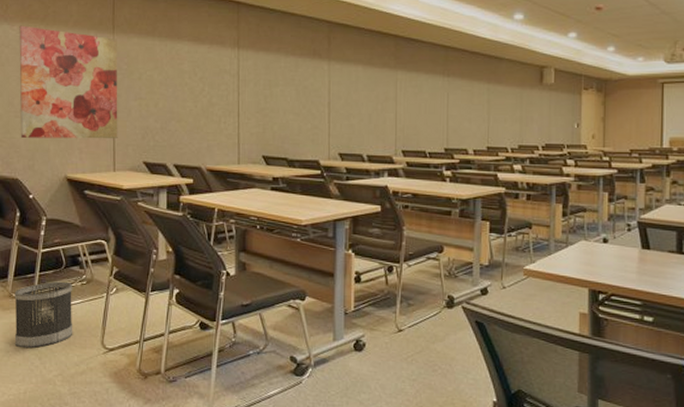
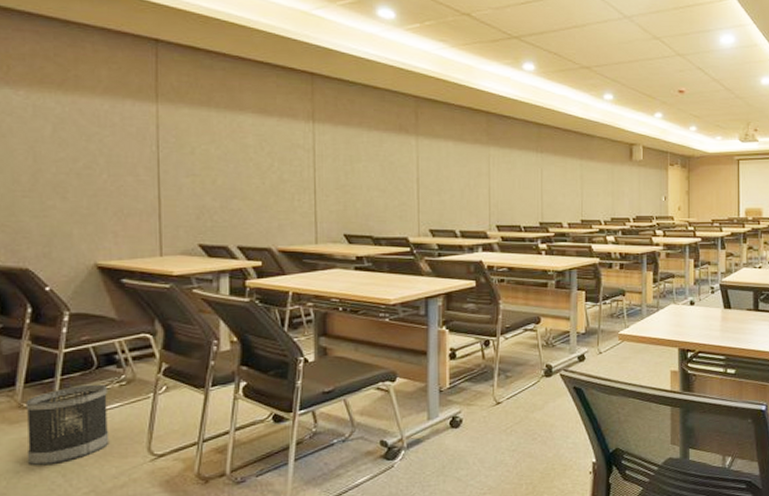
wall art: present [19,25,118,139] -> none [26,90,165,221]

